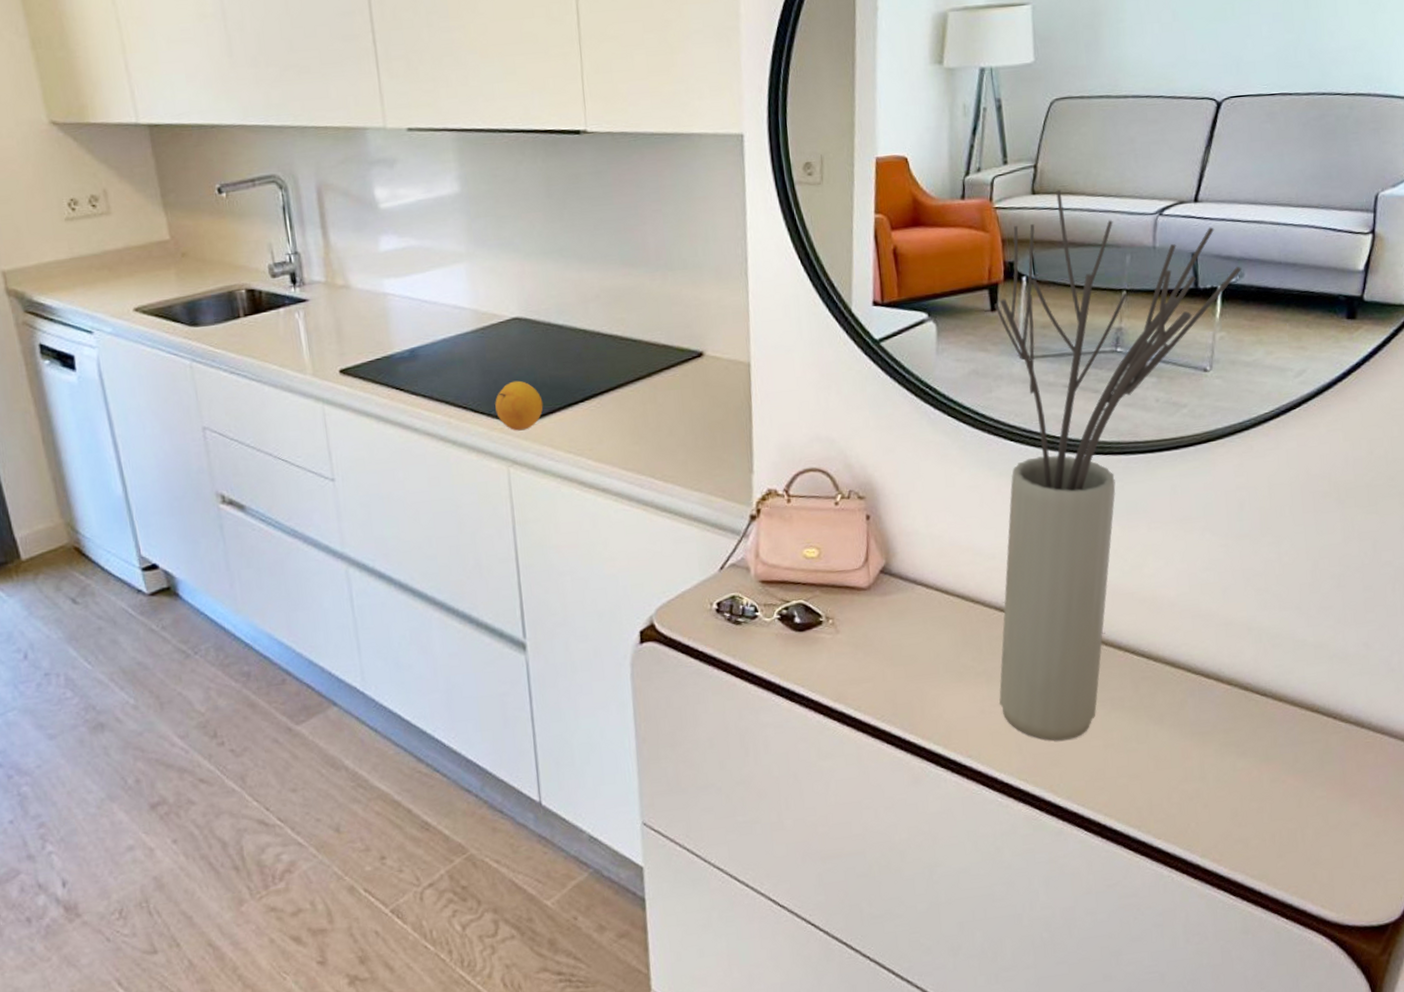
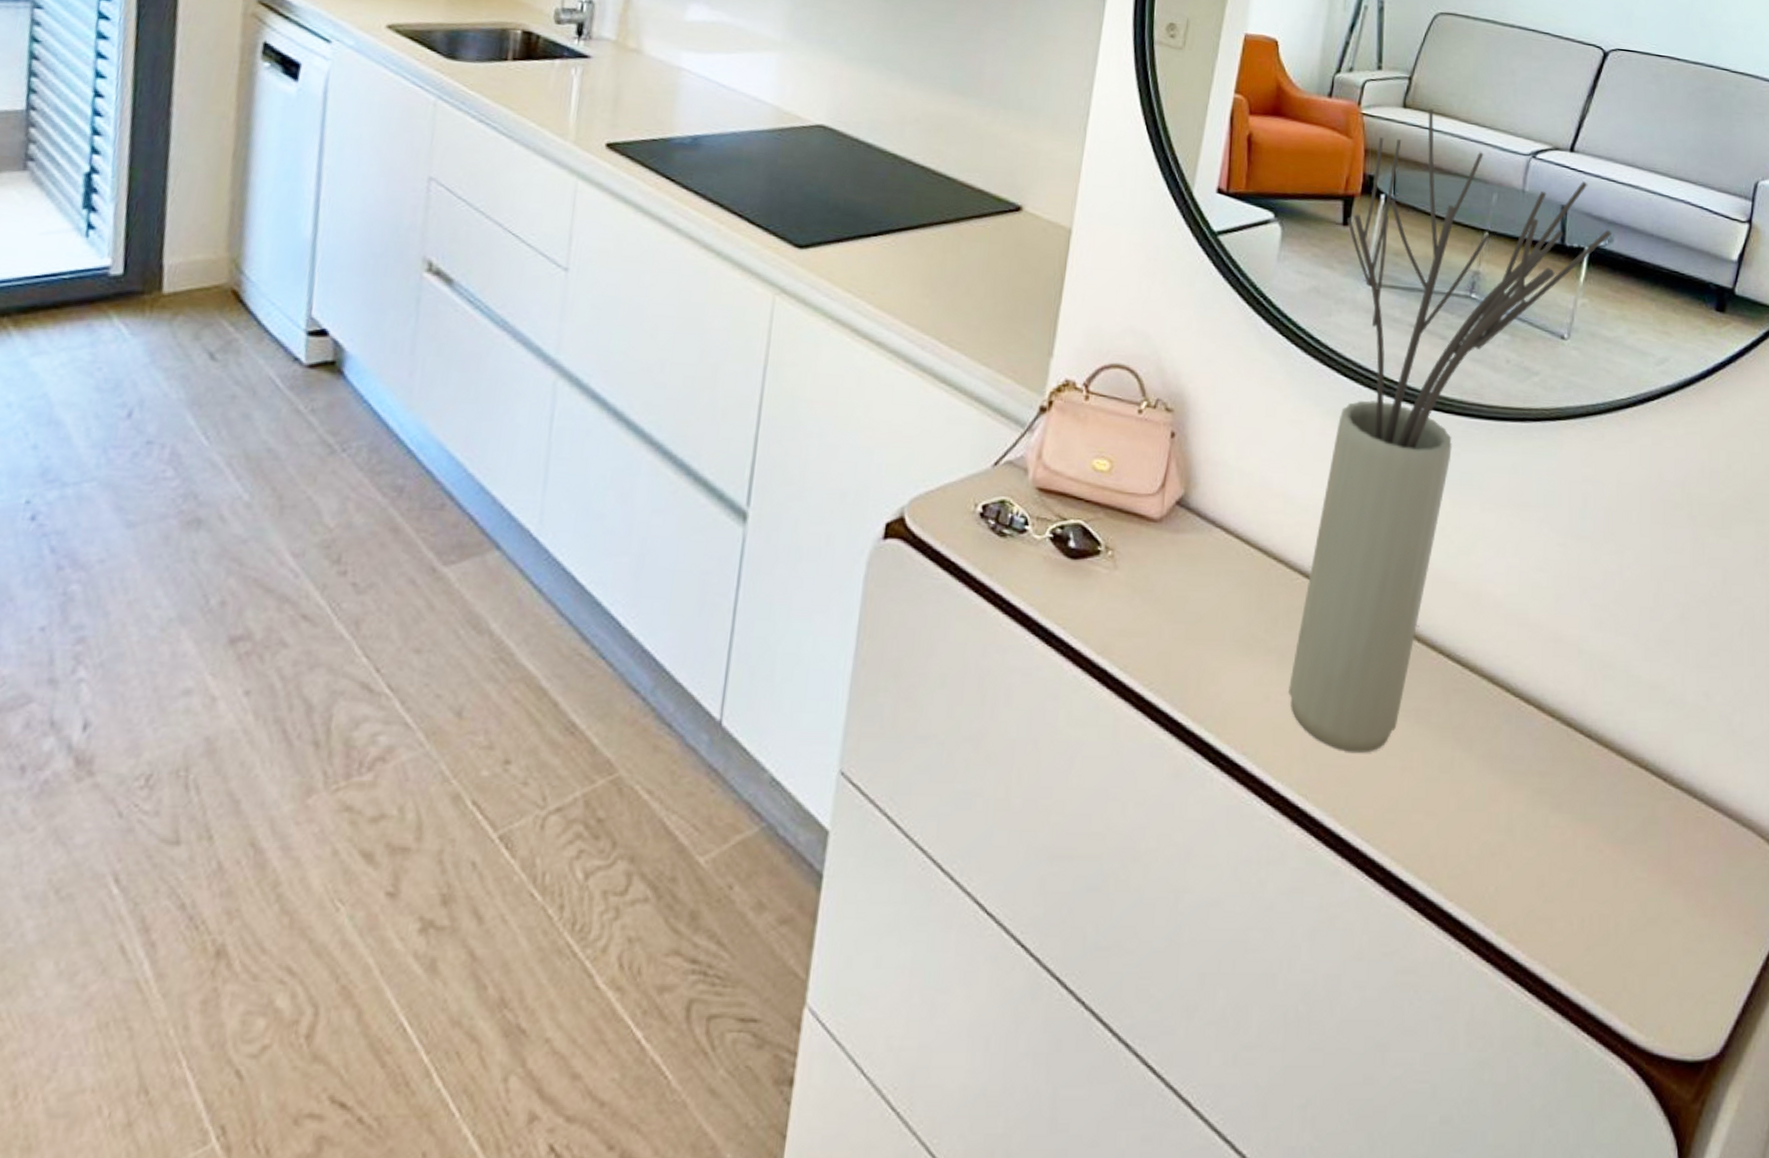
fruit: present [495,380,543,431] -> none [774,196,831,255]

